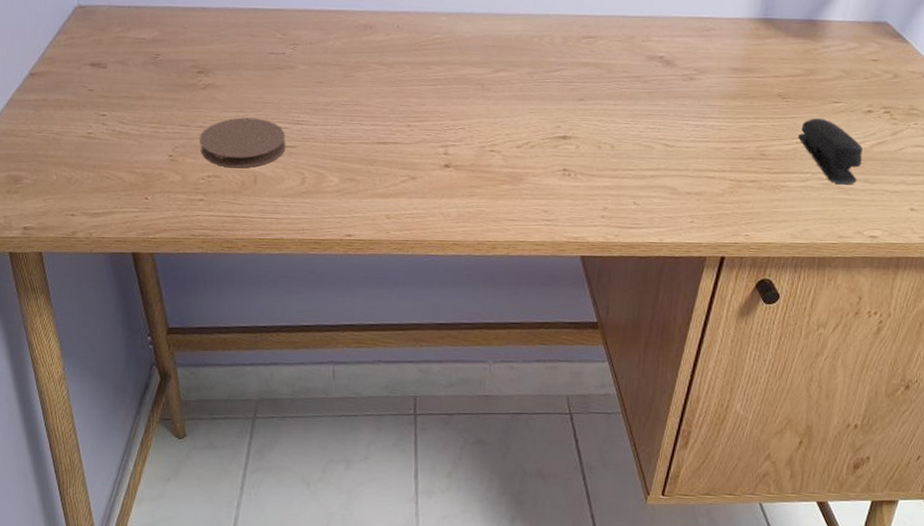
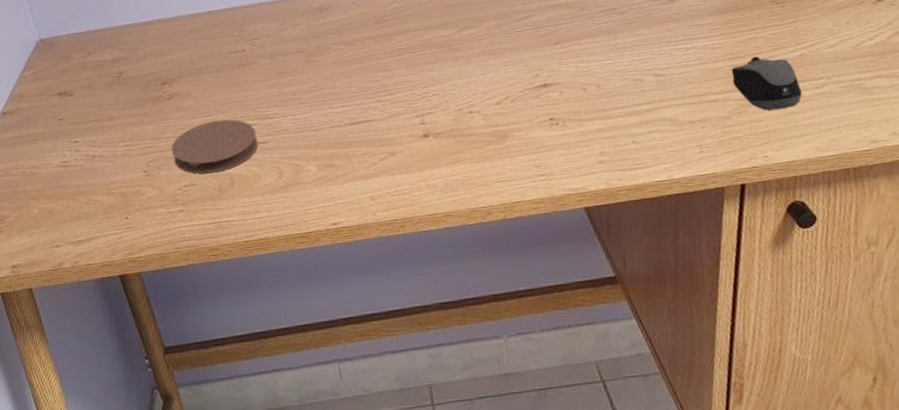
computer mouse: none [731,143,789,195] -> present [731,56,802,111]
stapler: present [798,118,862,185] -> none [803,17,882,85]

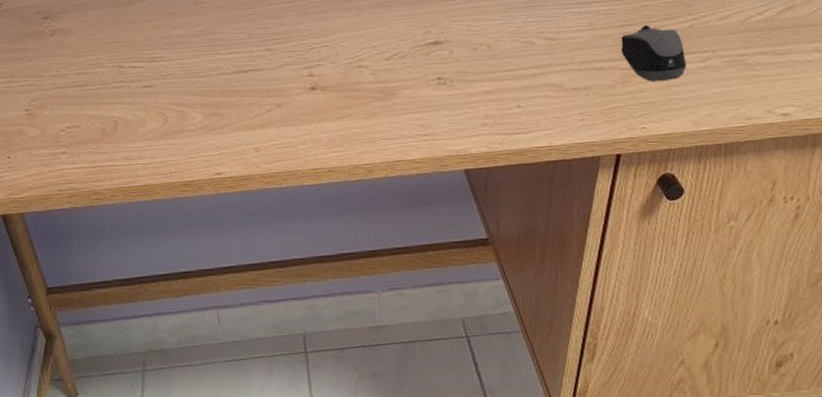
coaster: present [171,119,258,174] -> none [54,60,143,116]

